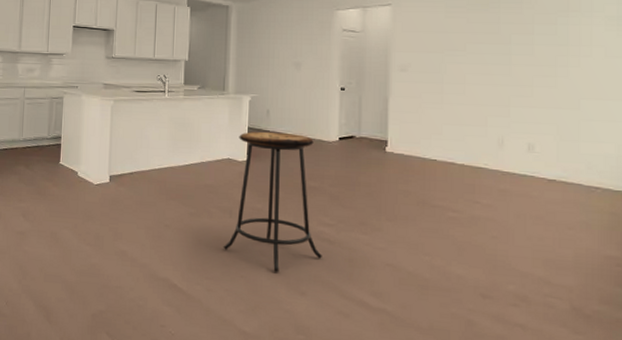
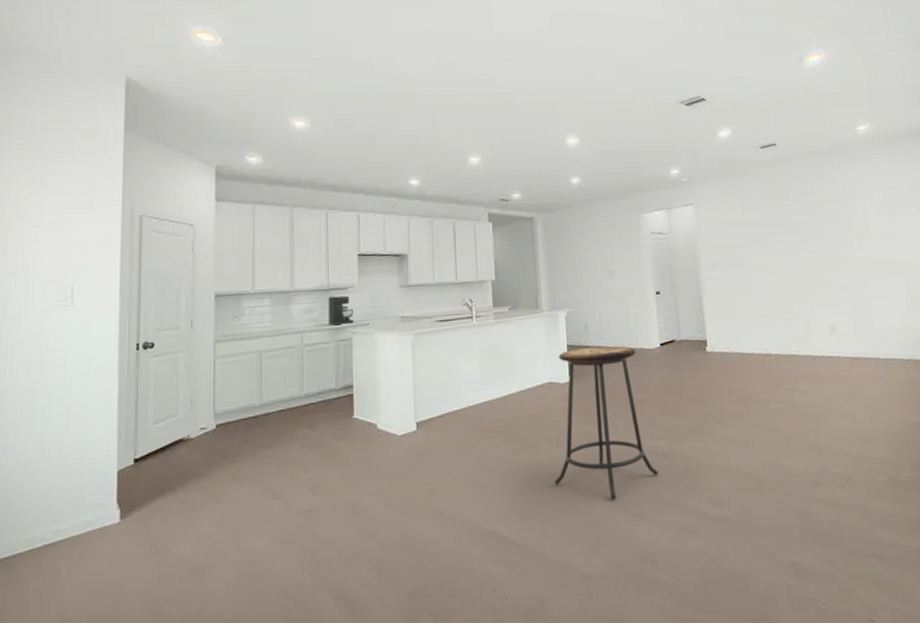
coffee maker: none [46,60,66,86] -> present [328,295,355,326]

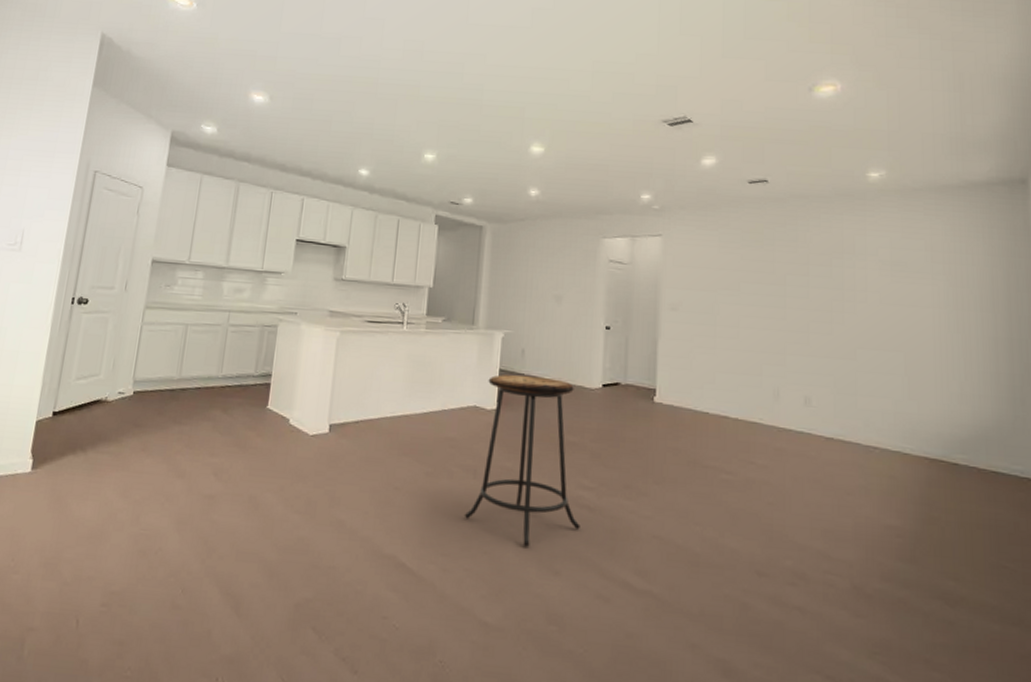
coffee maker: present [328,295,355,326] -> none [257,279,283,311]

